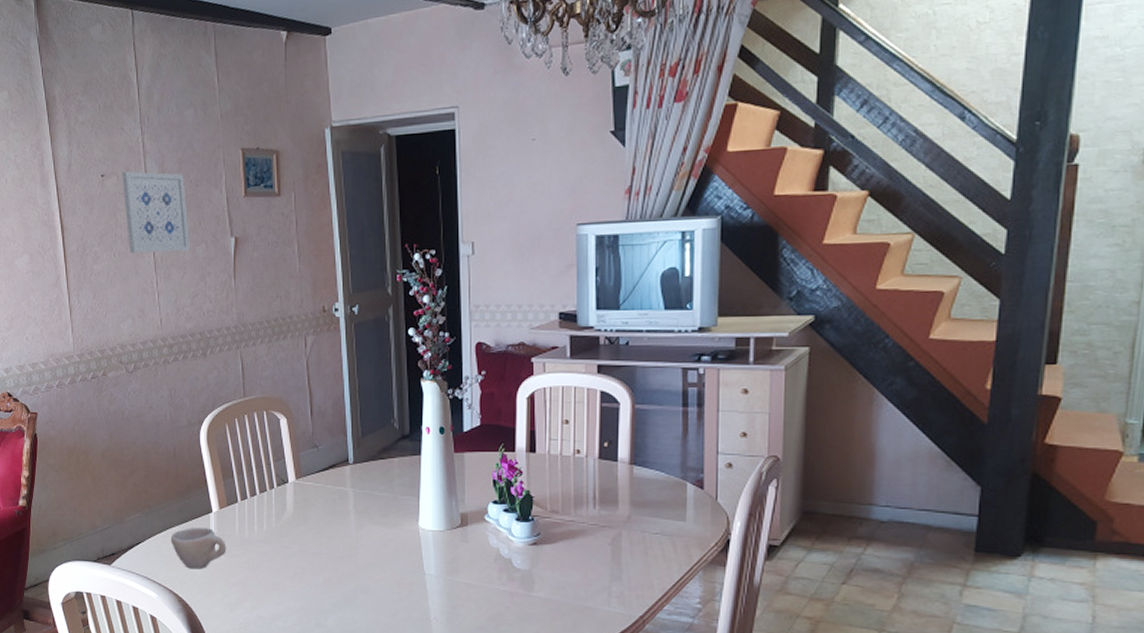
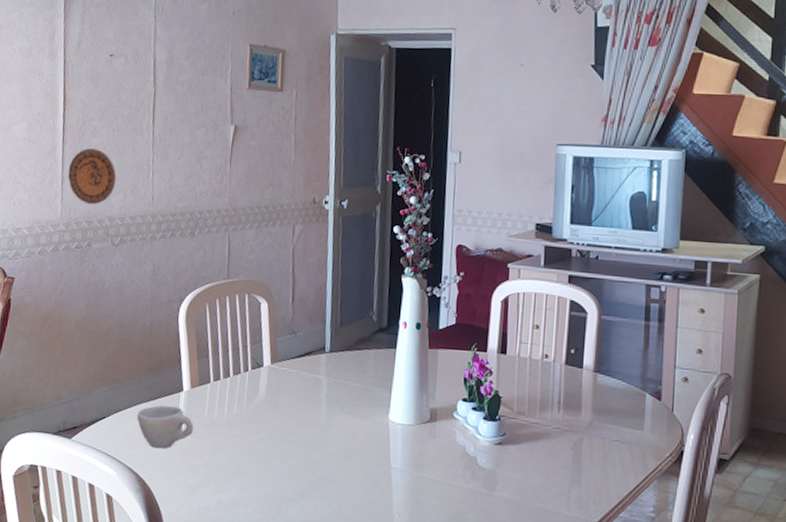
decorative plate: none [74,276,123,334] -> present [68,148,117,205]
wall art: present [122,171,190,254] -> none [129,53,192,134]

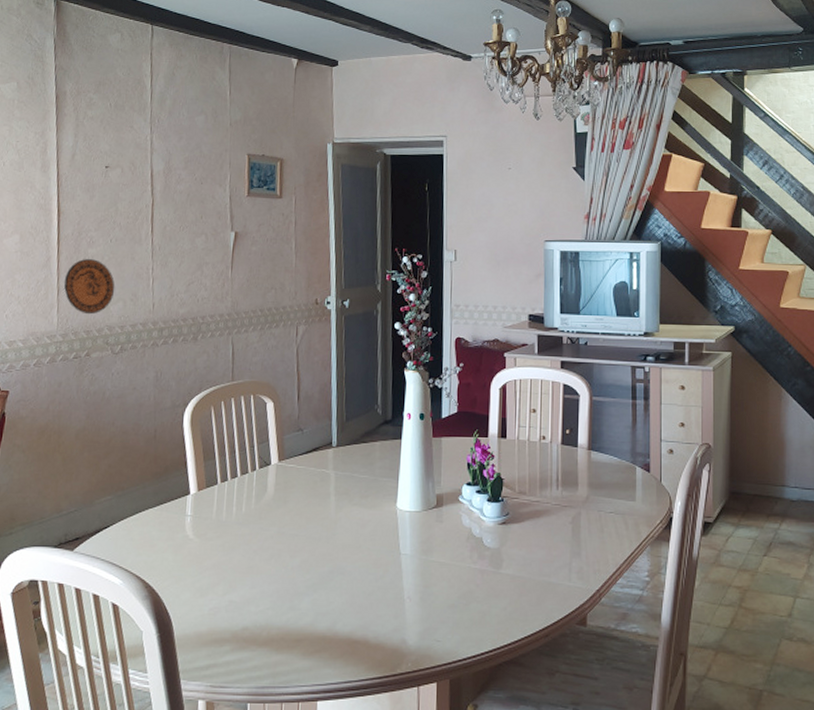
cup: present [136,405,194,449] -> none [142,509,202,553]

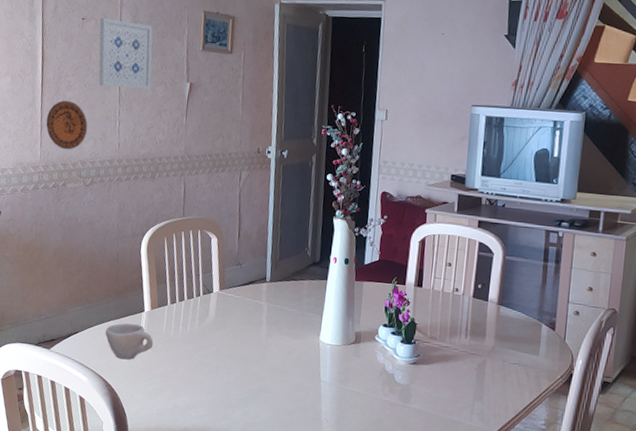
wall art: none [126,164,190,242] -> present [98,17,153,90]
cup: none [142,509,202,553] -> present [105,323,154,360]

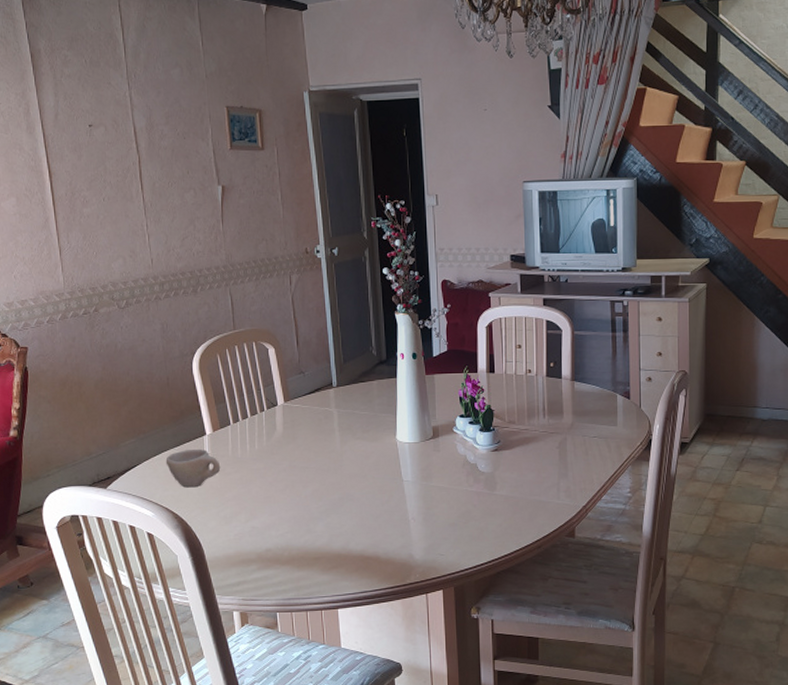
decorative plate: present [46,101,88,150] -> none [64,218,114,272]
wall art: present [98,17,153,90] -> none [110,122,179,199]

